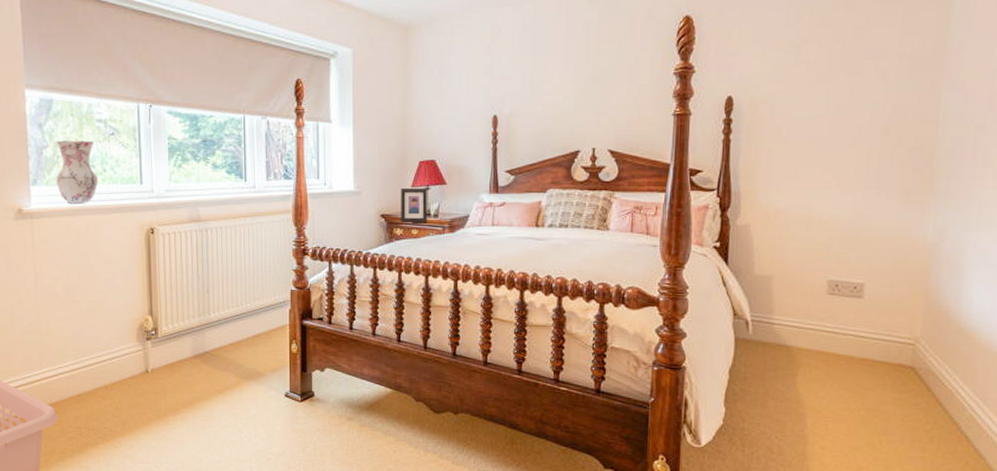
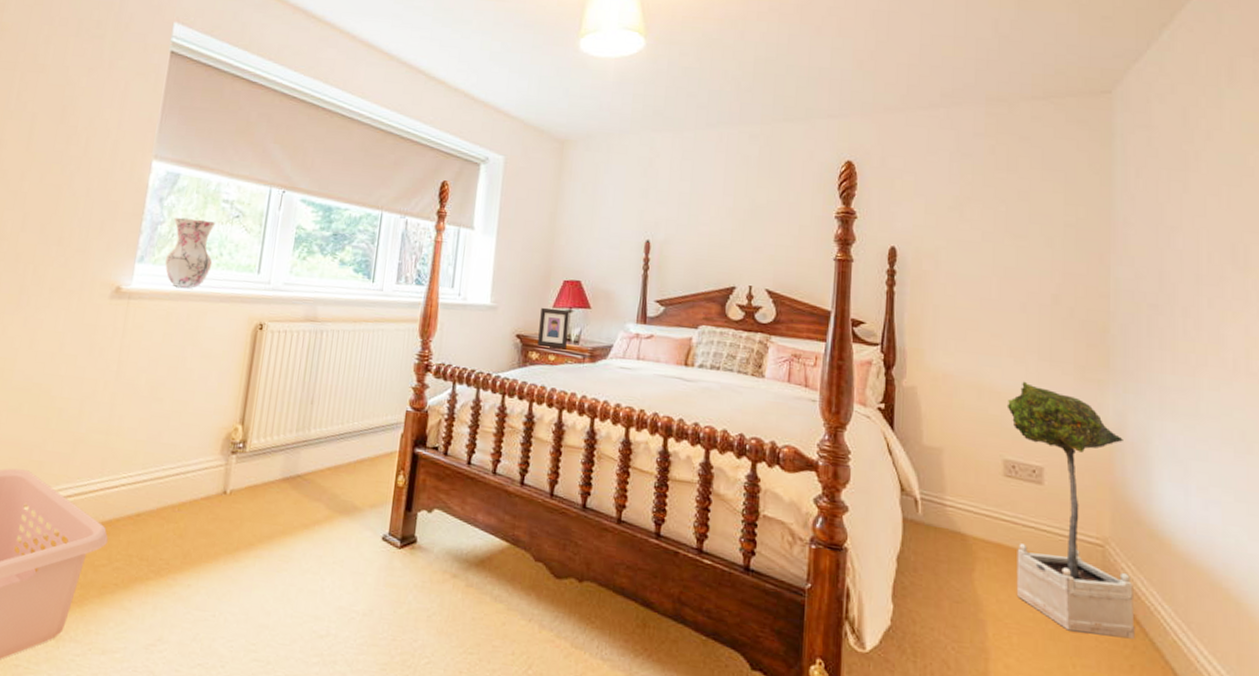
potted tree: none [833,209,940,417] -> present [1007,381,1135,639]

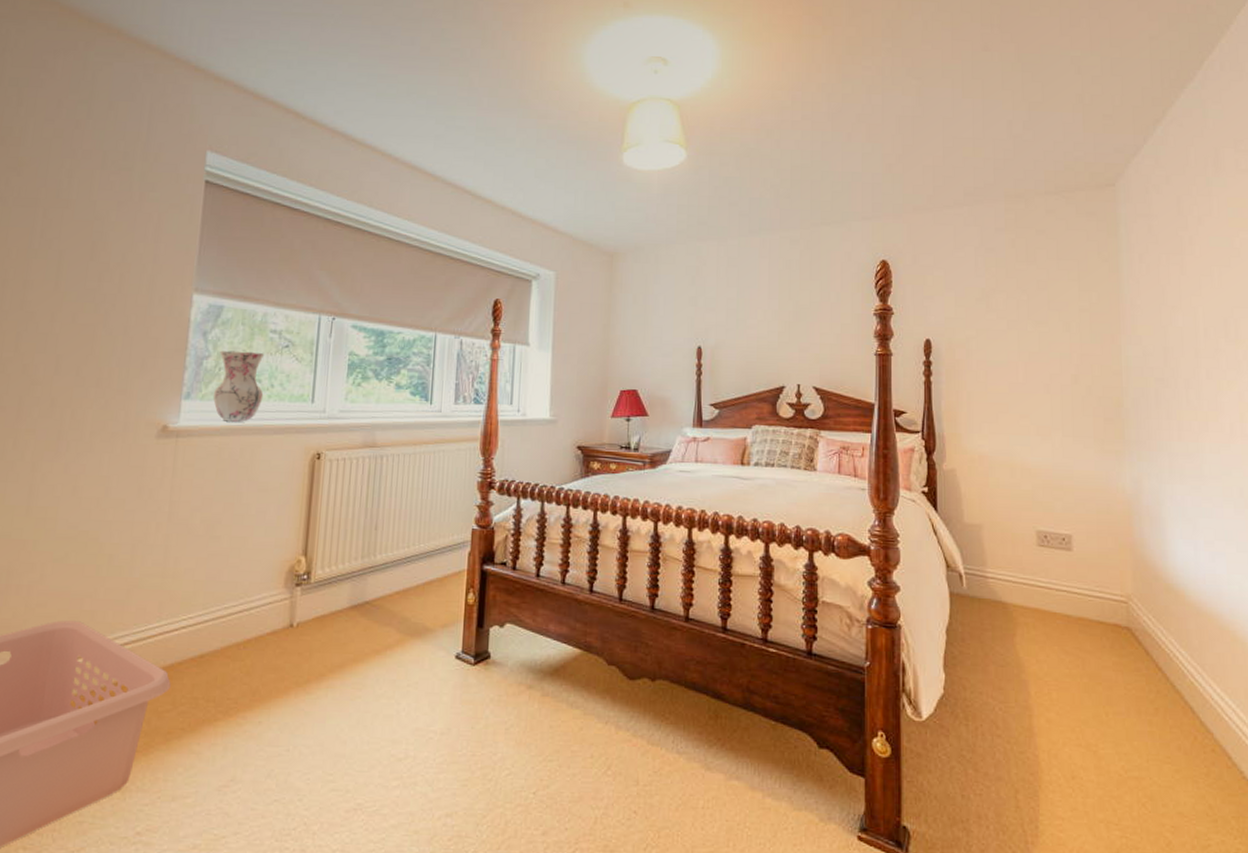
picture frame: present [538,307,570,348] -> none [598,418,628,456]
potted tree: present [1007,381,1135,639] -> none [1037,457,1158,685]

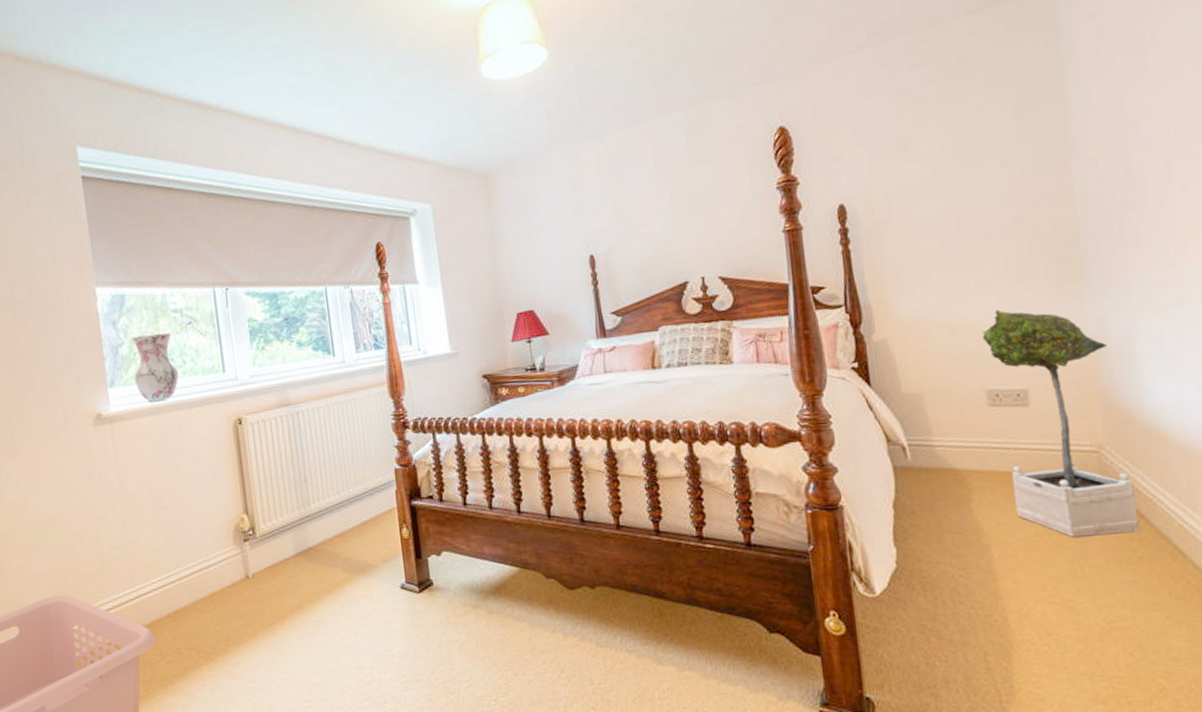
potted tree: none [1037,457,1158,685] -> present [982,309,1140,538]

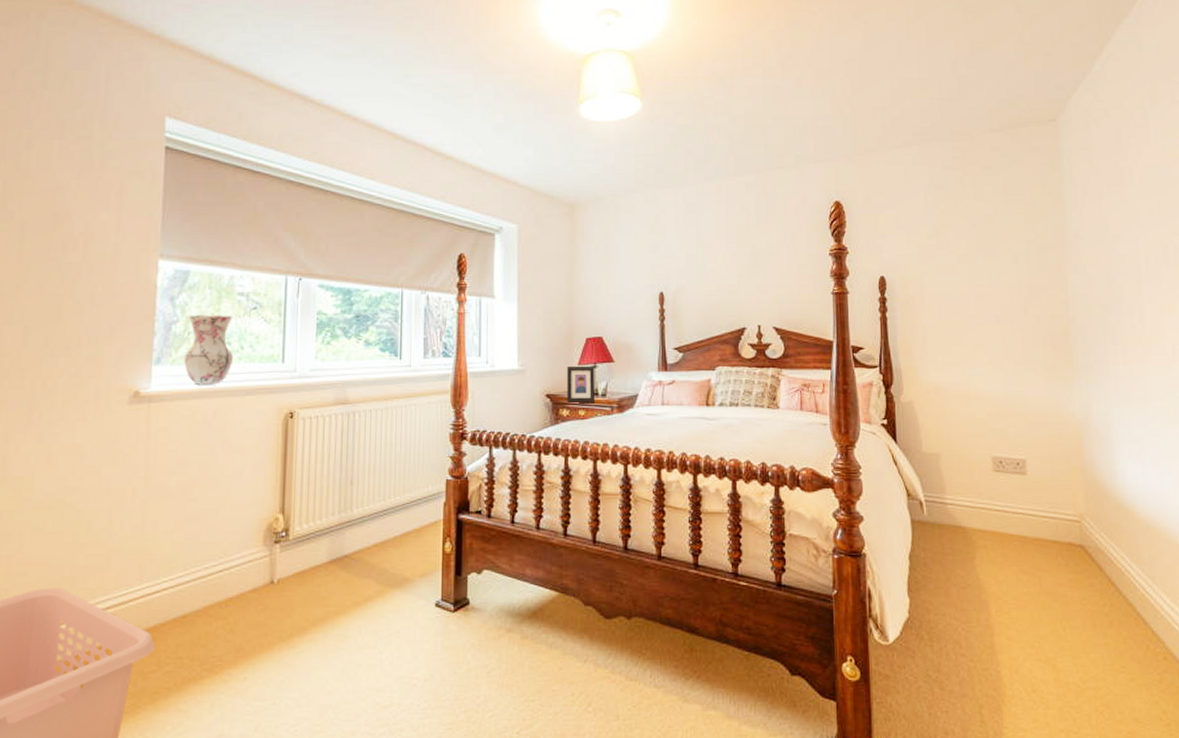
picture frame: none [501,340,533,381] -> present [567,365,595,402]
potted tree: present [982,309,1140,538] -> none [991,385,1111,599]

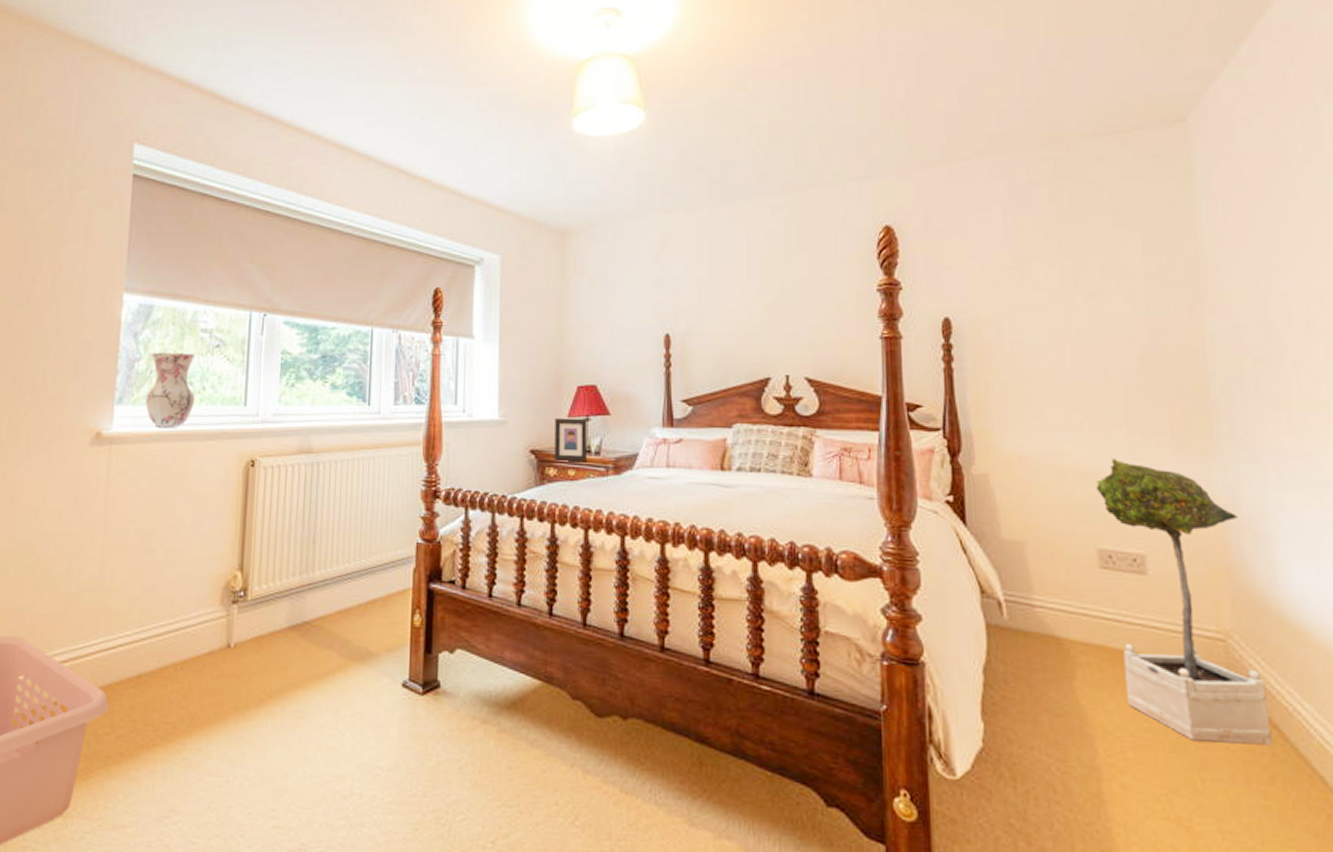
potted tree: none [991,385,1111,599] -> present [1095,458,1273,746]

